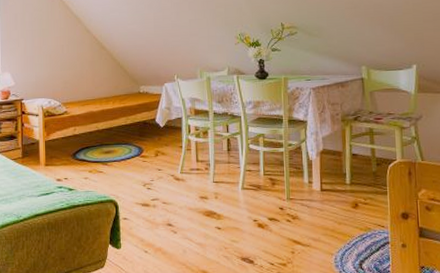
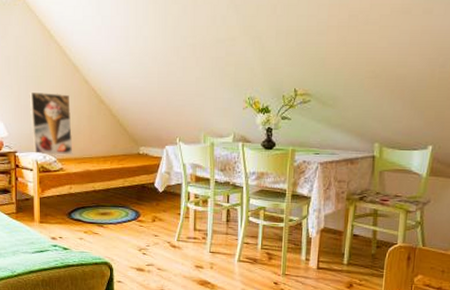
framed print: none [34,43,77,101] -> present [29,91,73,156]

